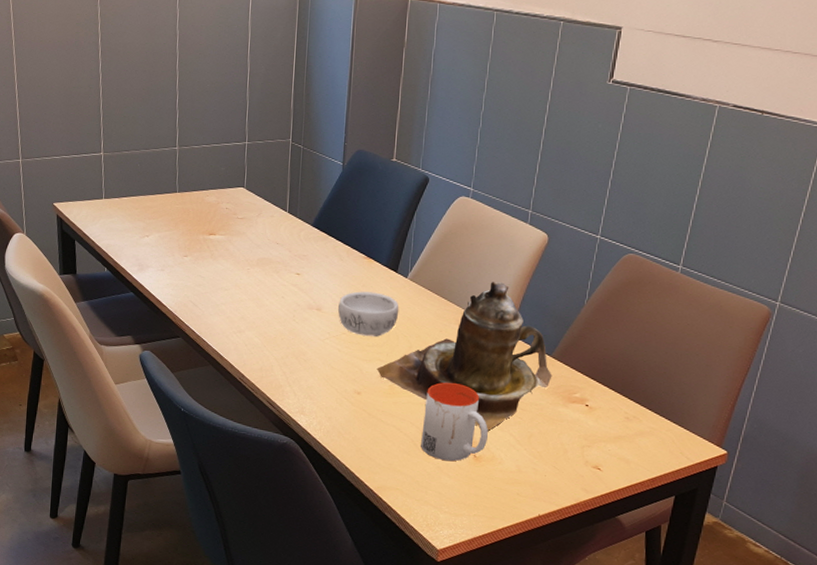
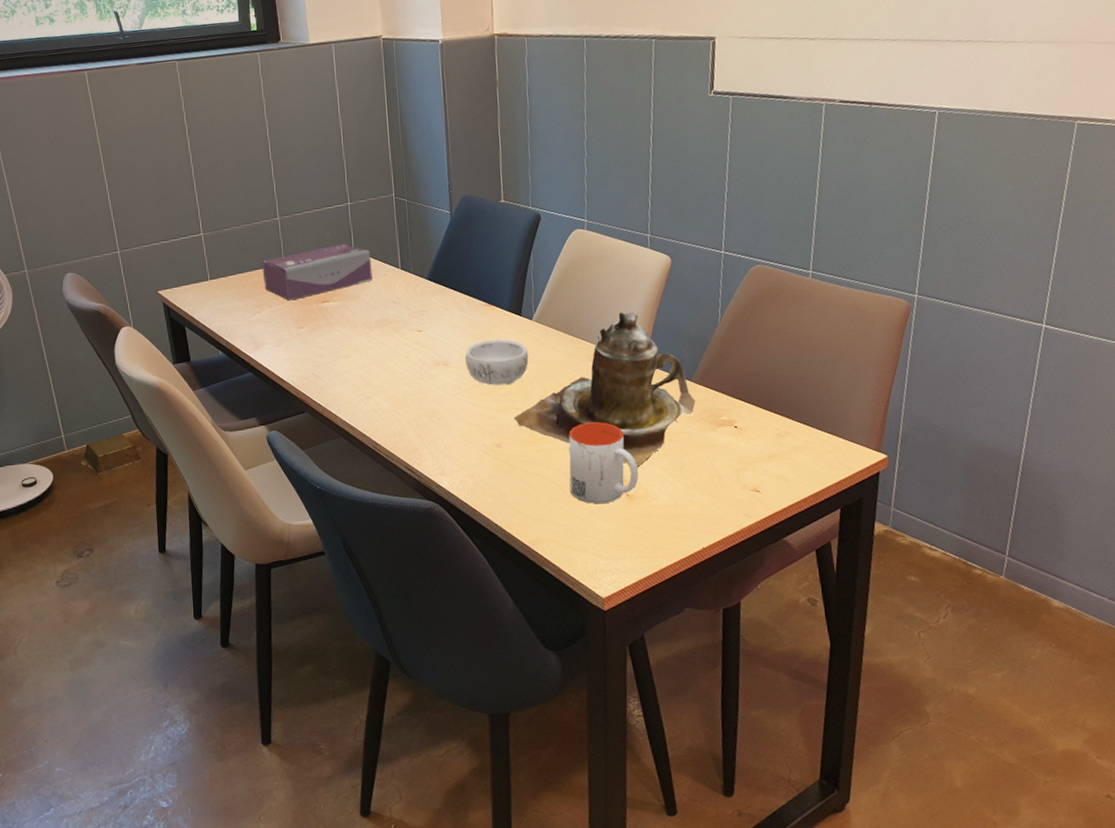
tissue box: none [155,180,261,229] -> present [261,243,373,301]

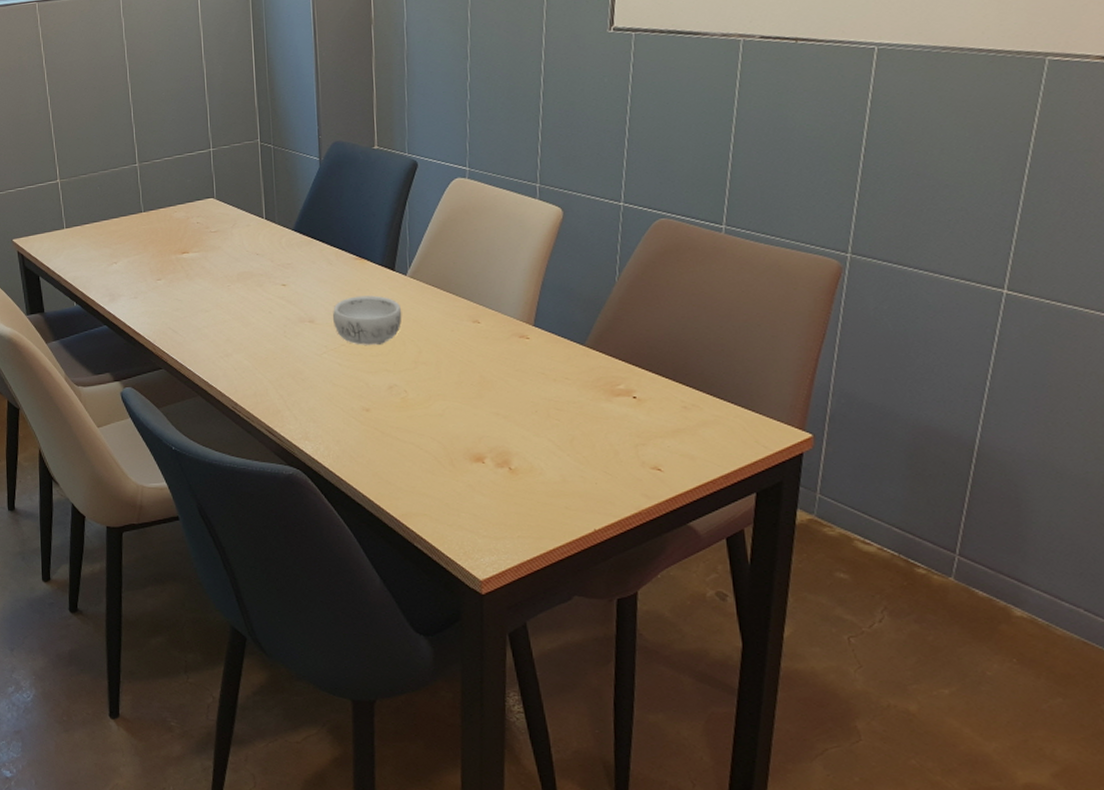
tissue box: present [261,243,373,301] -> none [119,191,235,251]
teapot: present [513,312,696,467] -> none [384,268,589,438]
mug: present [568,422,638,504] -> none [445,388,522,478]

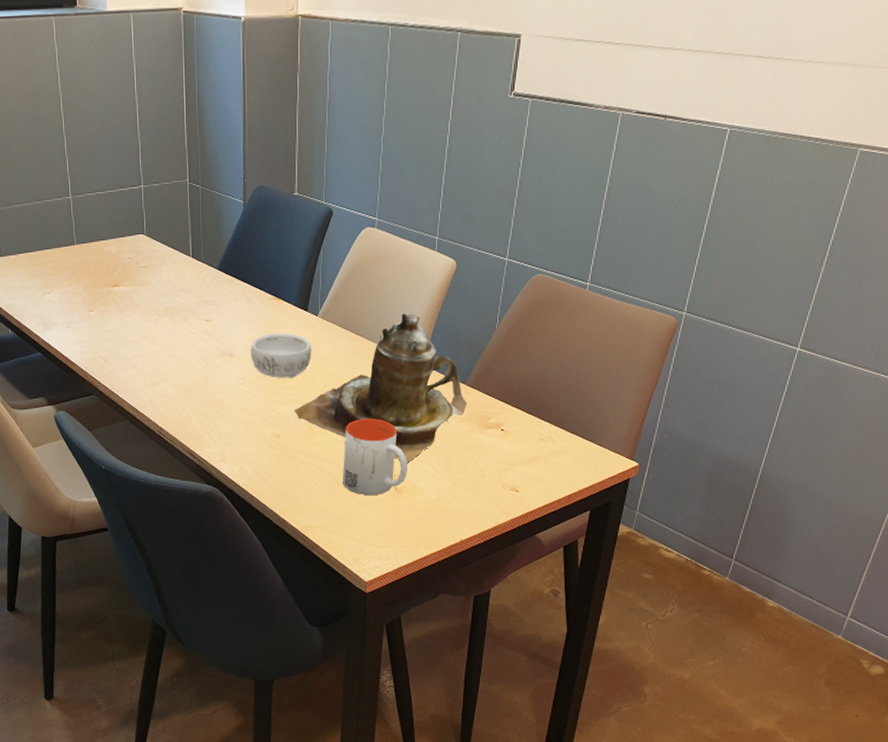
teapot: none [384,268,589,438] -> present [294,313,467,463]
mug: none [445,388,522,478] -> present [343,419,407,496]

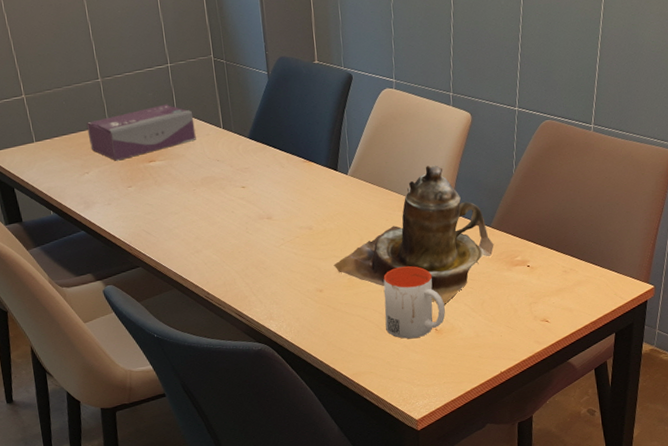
tissue box: none [53,227,163,283] -> present [86,104,196,161]
decorative bowl: present [251,333,312,378] -> none [287,193,346,236]

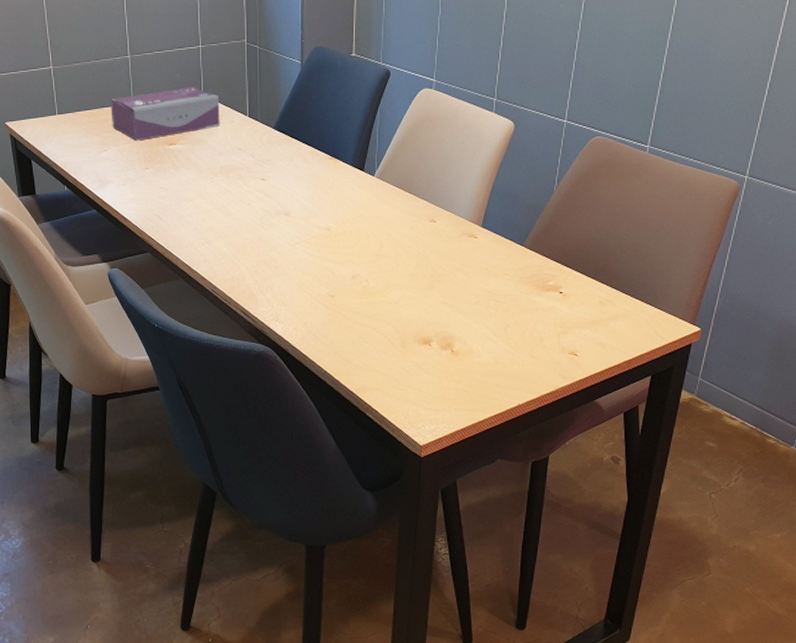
teapot: present [333,165,494,305] -> none [349,174,525,325]
mug: present [383,266,445,339] -> none [398,280,464,358]

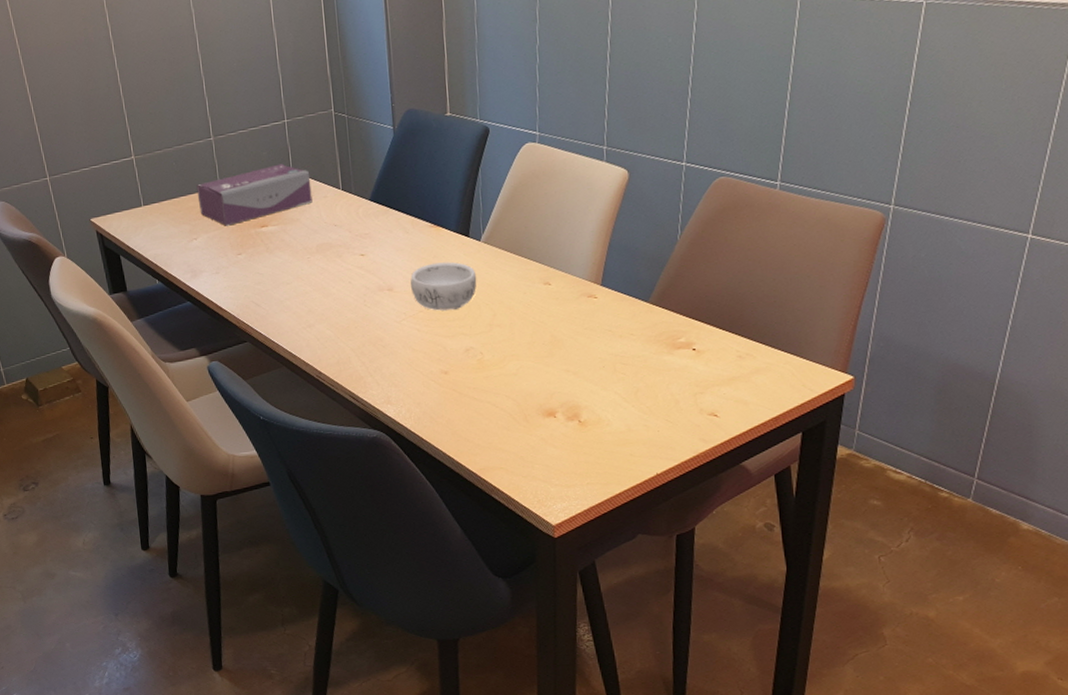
decorative bowl: none [307,193,368,238] -> present [410,261,477,311]

